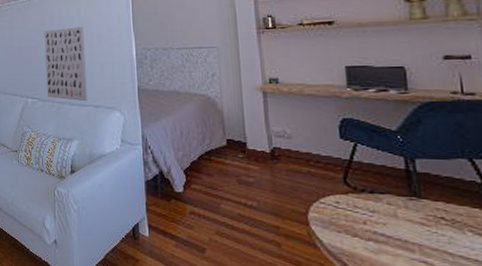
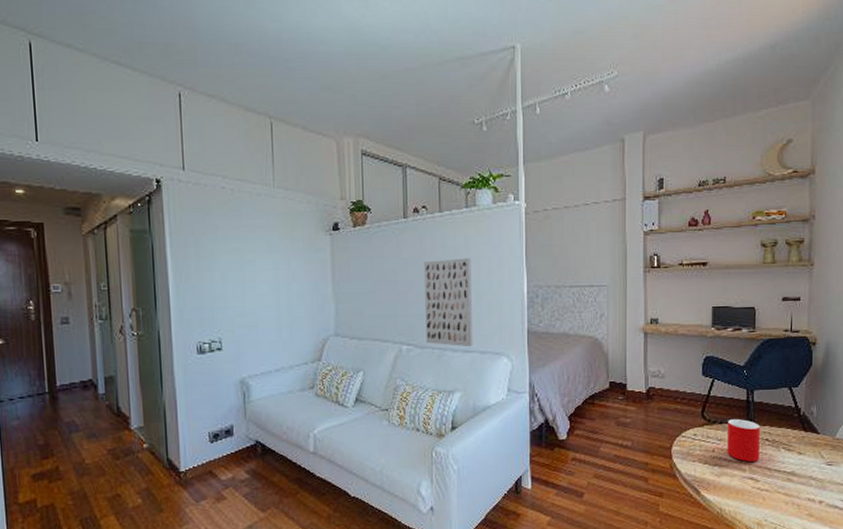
cup: none [381,190,435,242] -> present [727,419,761,462]

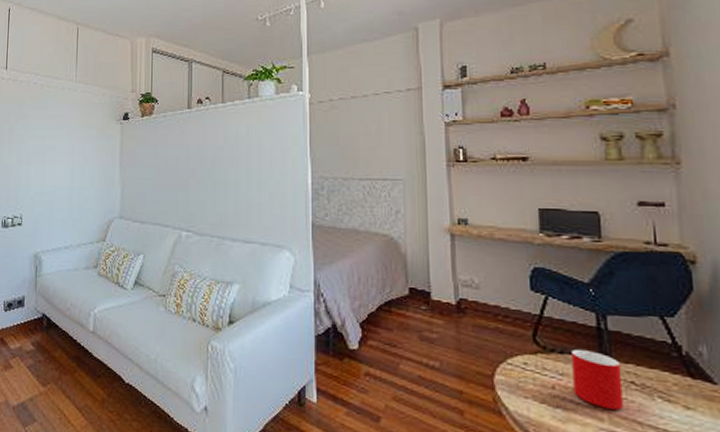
wall art: present [423,258,474,348] -> none [205,147,254,238]

